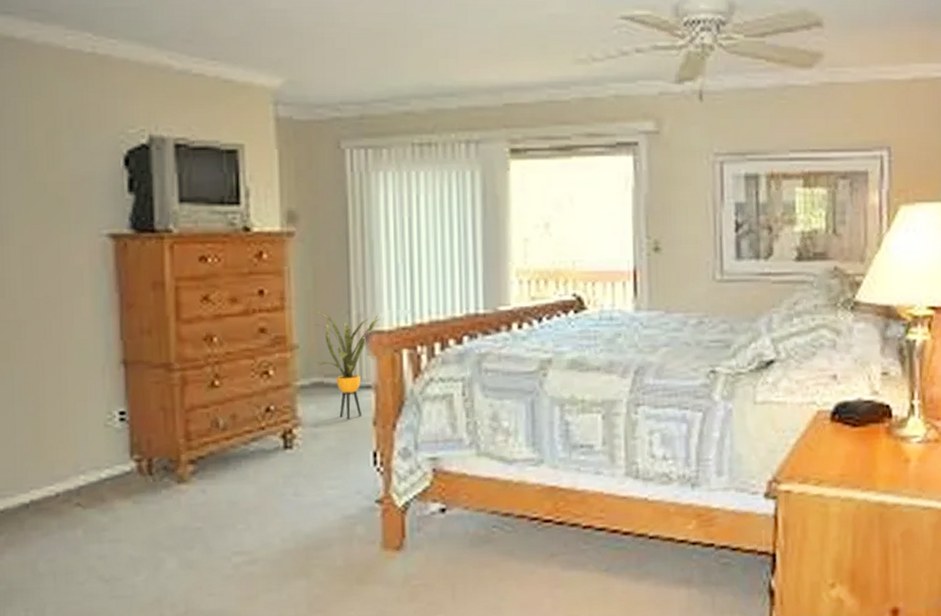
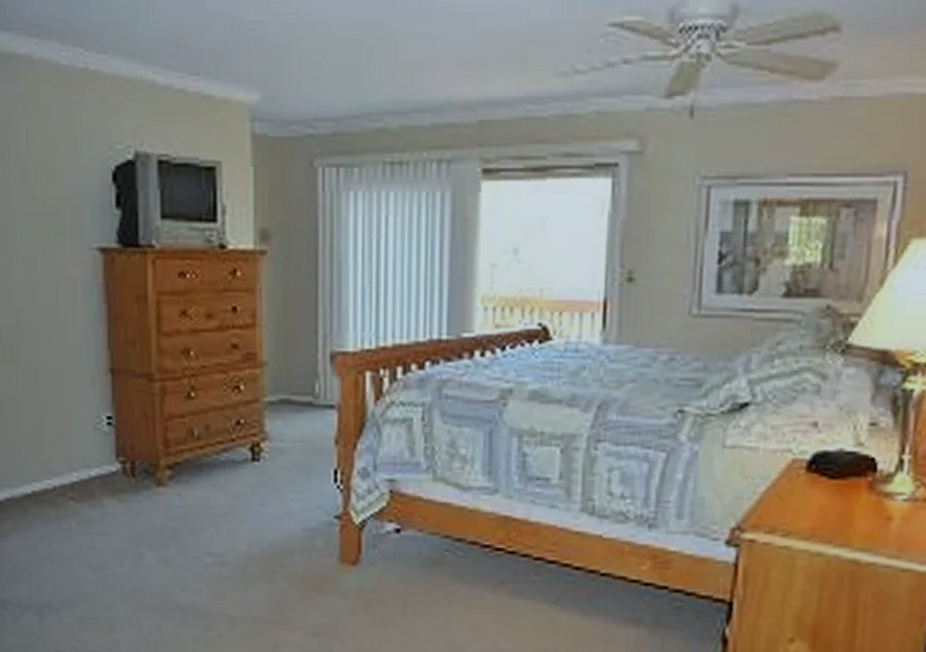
house plant: present [313,311,381,420] -> none [281,329,346,437]

